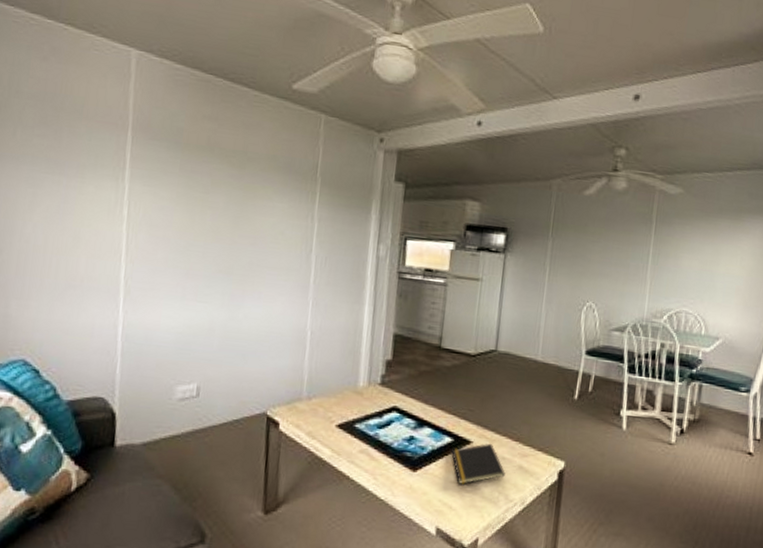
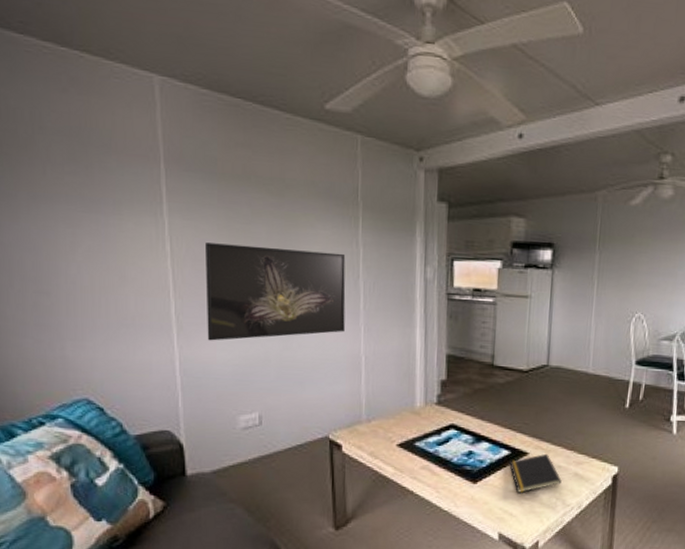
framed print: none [153,209,300,308] -> present [206,243,346,341]

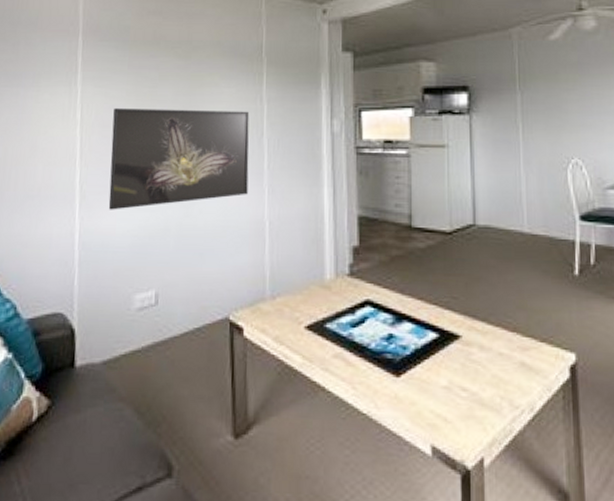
notepad: present [509,453,562,494] -> none [438,336,505,391]

